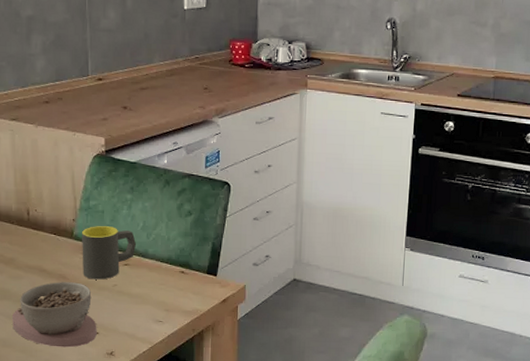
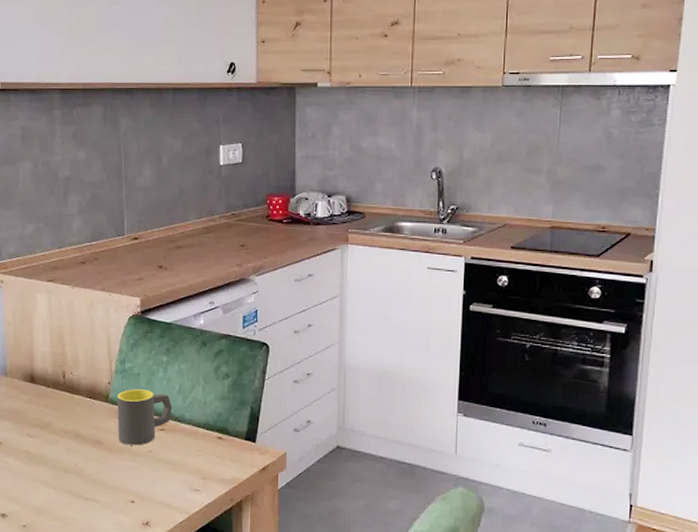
bowl: present [11,282,97,348] -> none [47,447,132,517]

